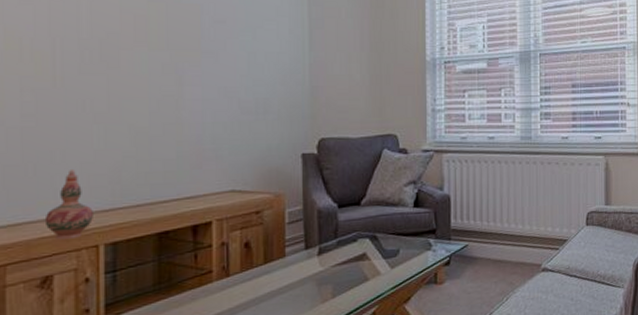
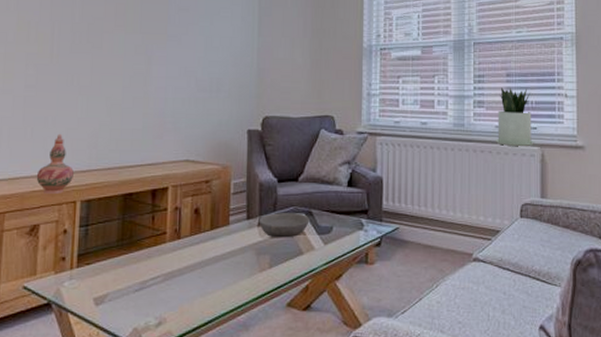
bowl: none [318,238,374,266] -> present [258,213,310,238]
planter: none [562,98,600,157] -> present [495,88,535,147]

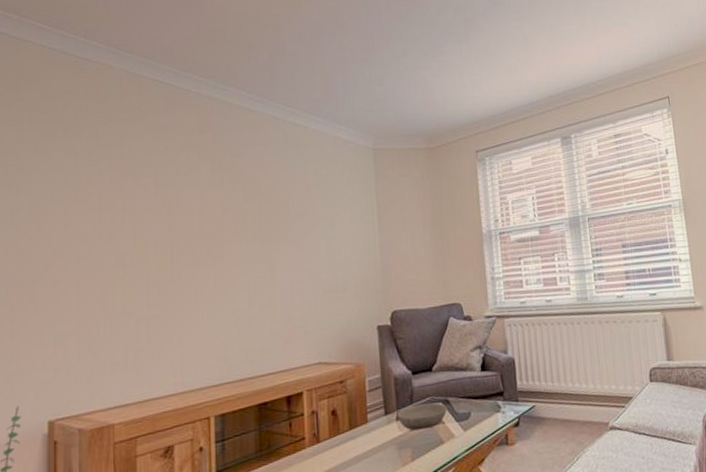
decorative vase: present [36,133,74,195] -> none [166,350,205,414]
planter: present [495,88,535,147] -> none [617,257,656,315]

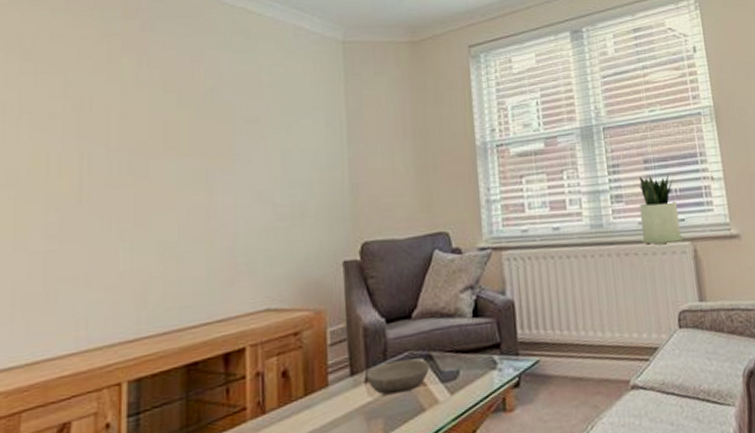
planter: none [617,257,656,315] -> present [638,174,685,245]

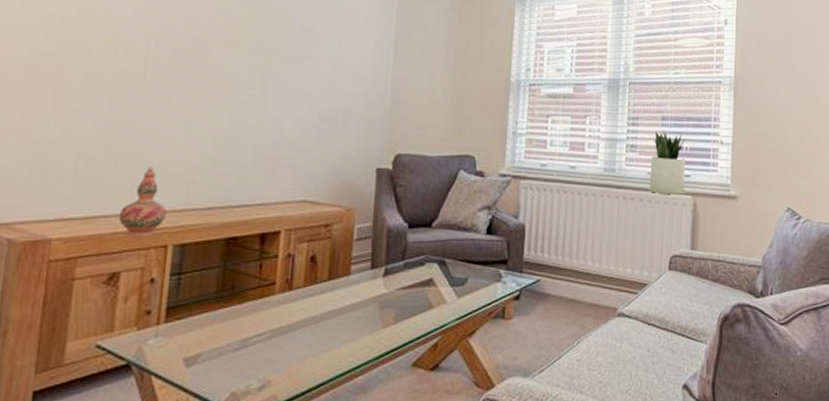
decorative vase: none [64,294,116,379] -> present [118,165,166,238]
bowl: present [365,358,430,395] -> none [384,262,442,290]

